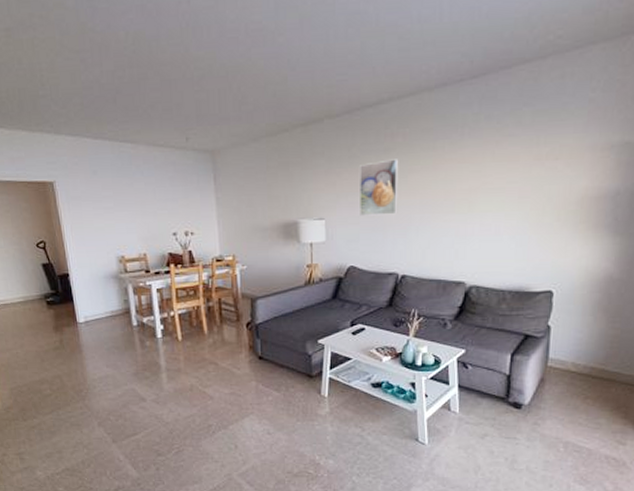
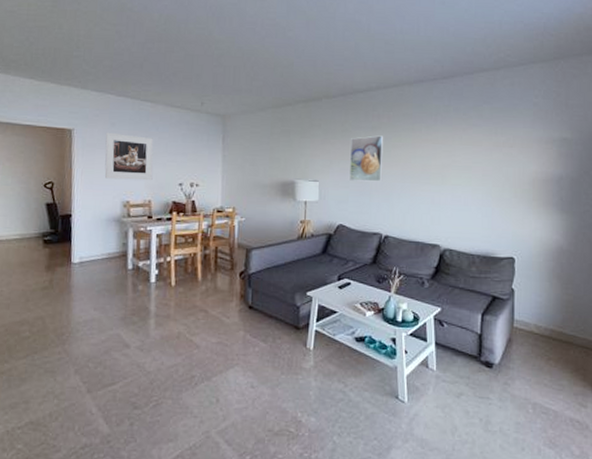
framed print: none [89,181,145,234] -> present [104,132,154,181]

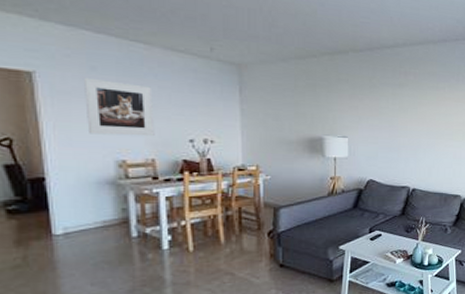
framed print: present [350,135,384,182] -> none [378,92,411,138]

